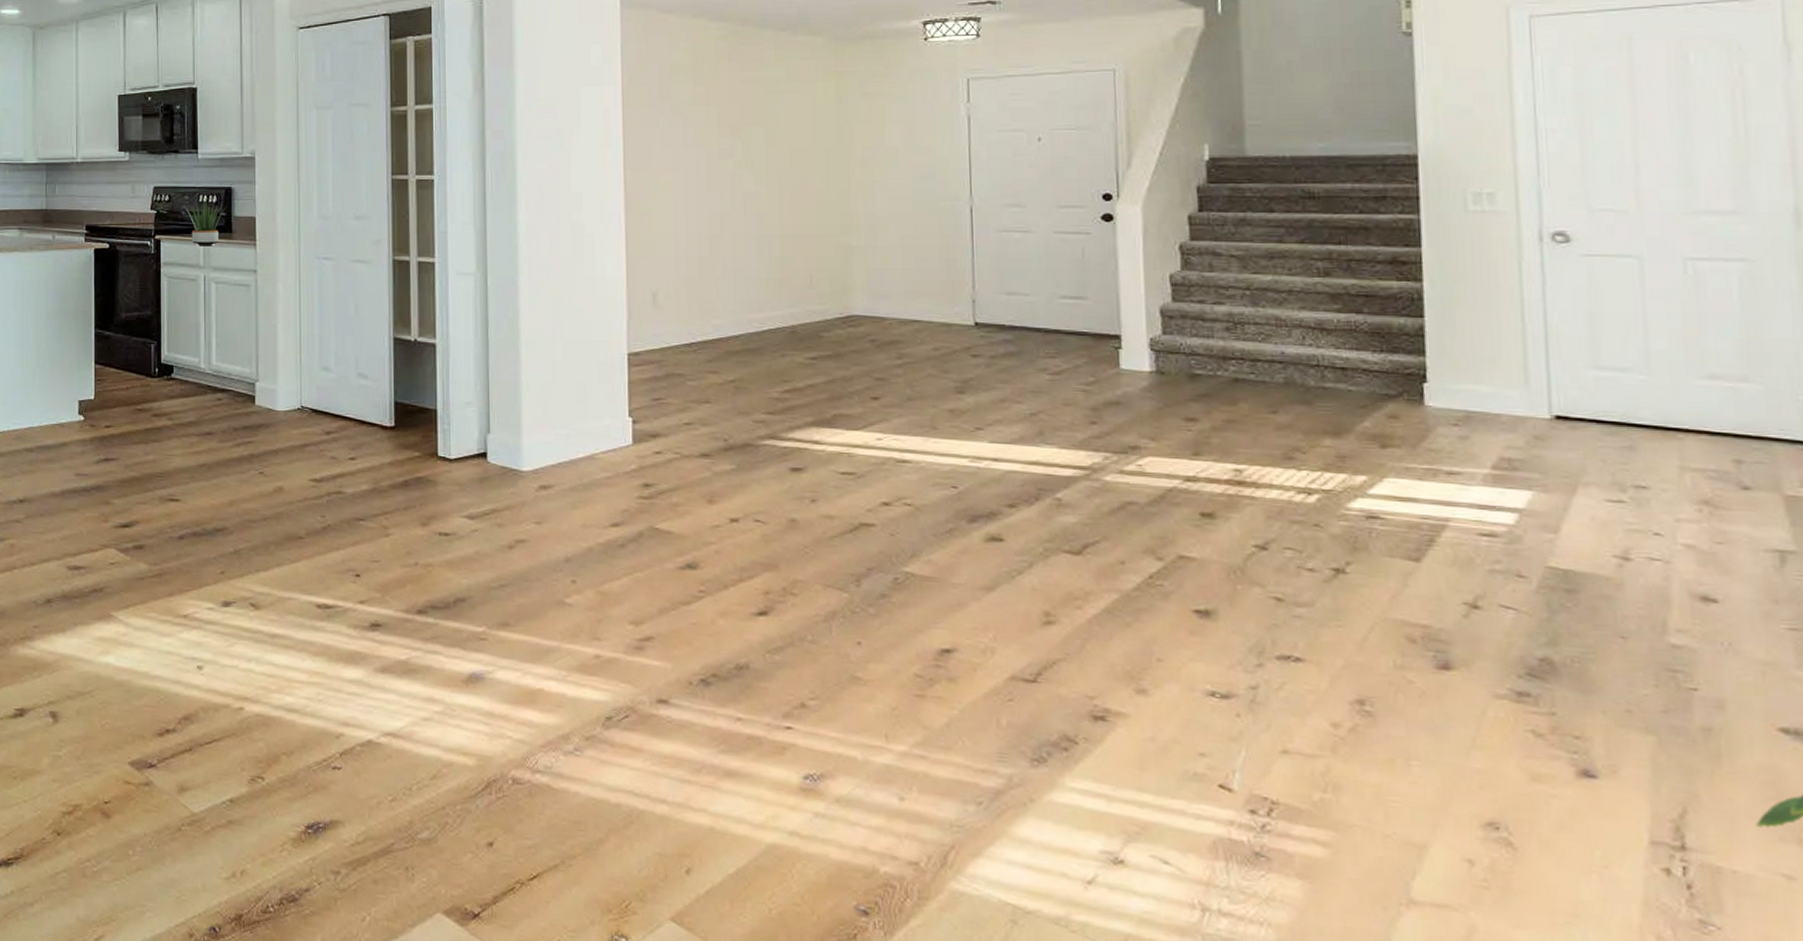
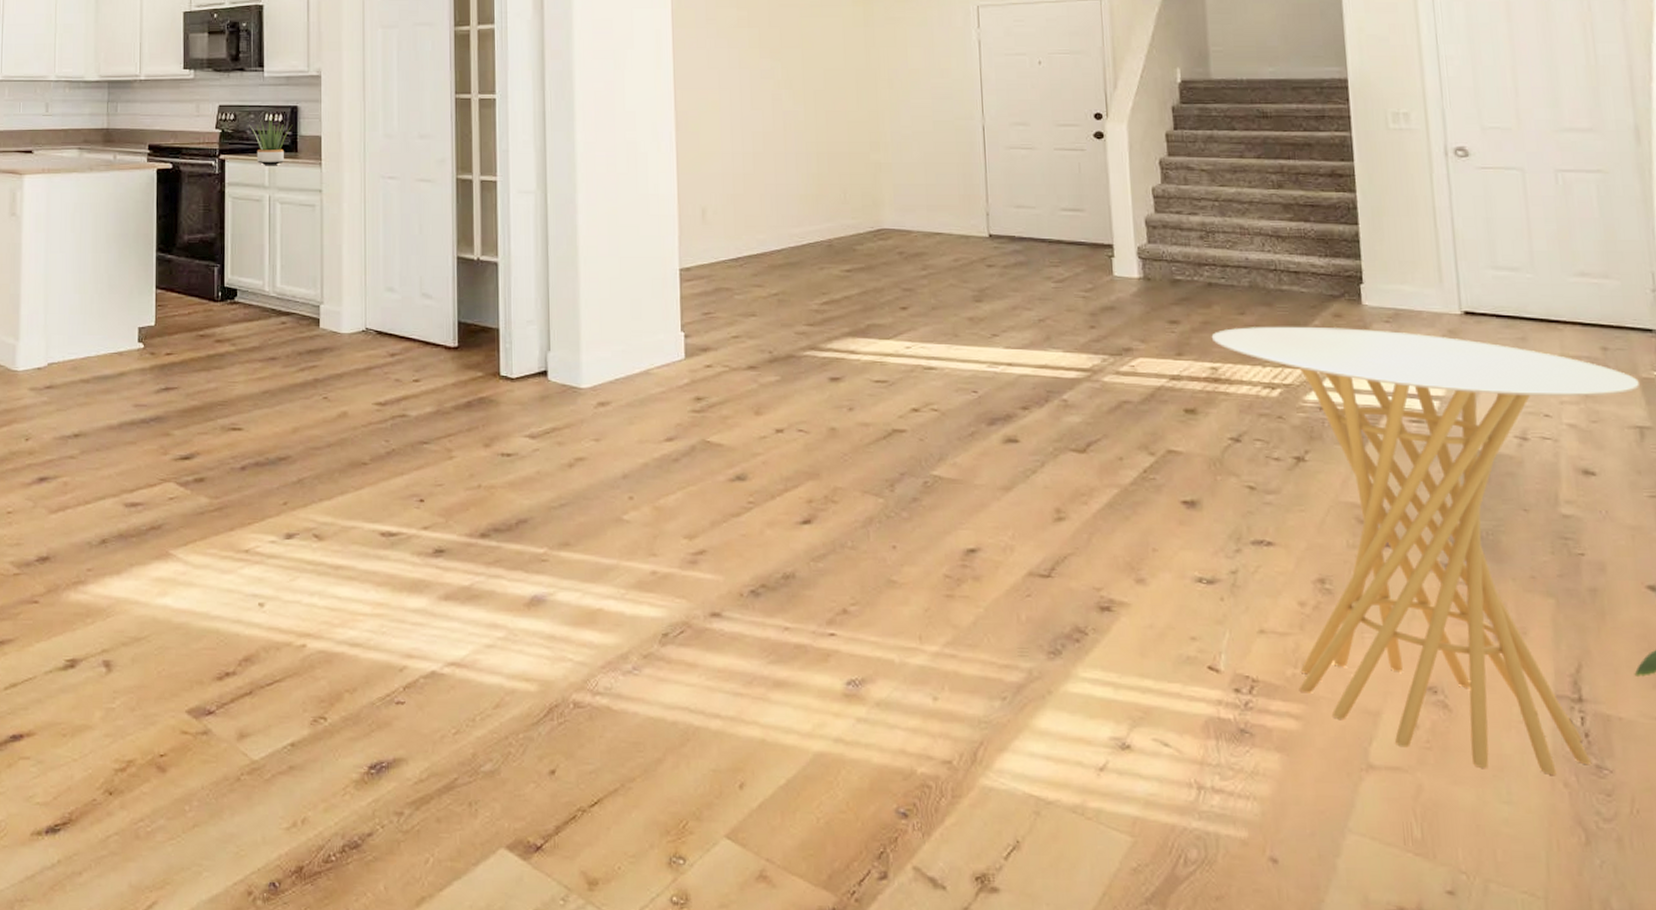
side table: none [1236,426,1782,927] -> present [1211,326,1639,775]

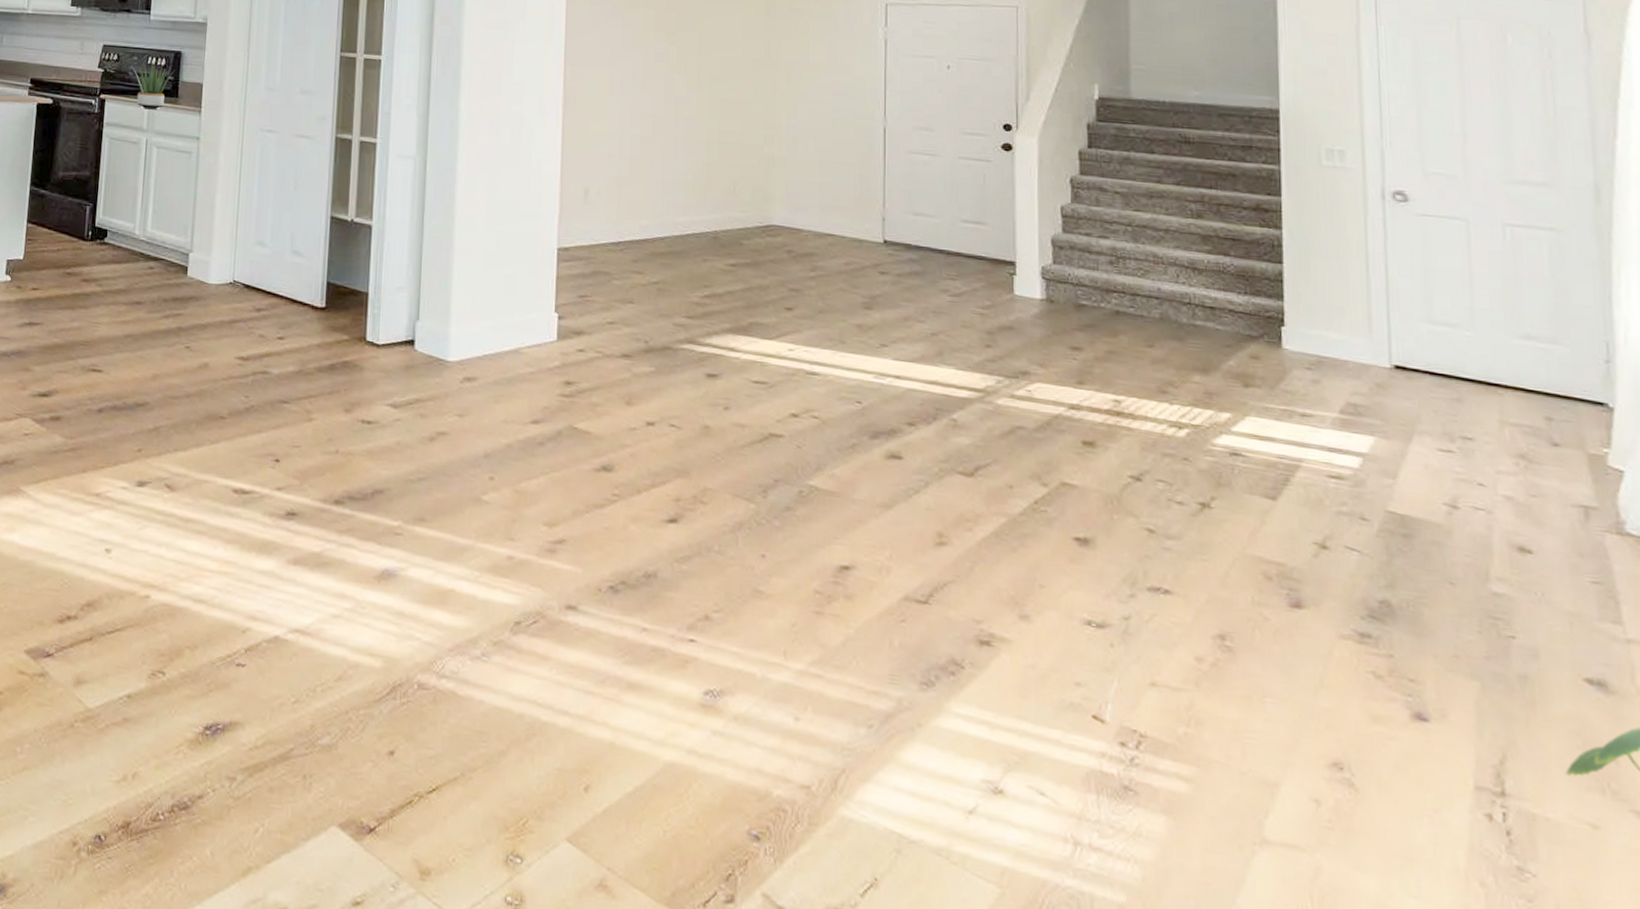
side table: present [1211,326,1639,775] -> none [1116,360,1586,872]

